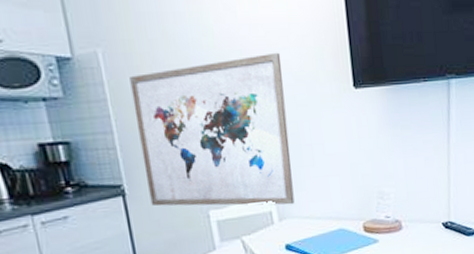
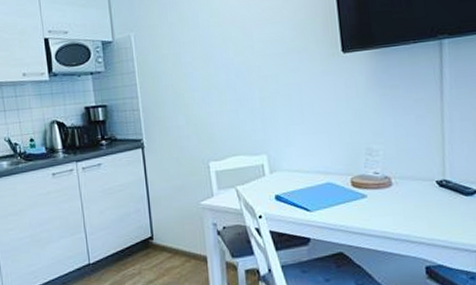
wall art: present [129,52,295,207] -> none [153,26,285,159]

